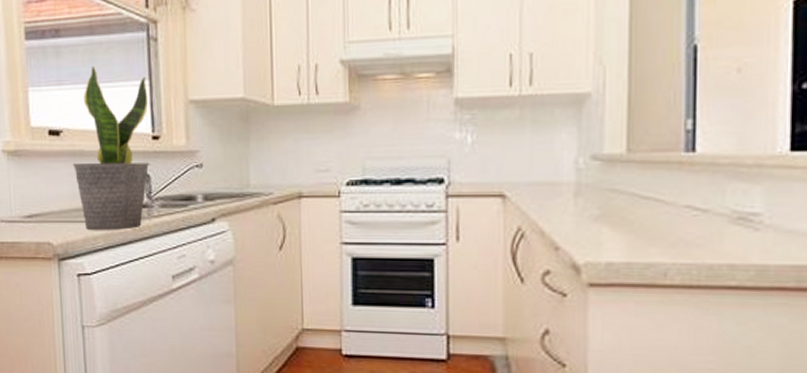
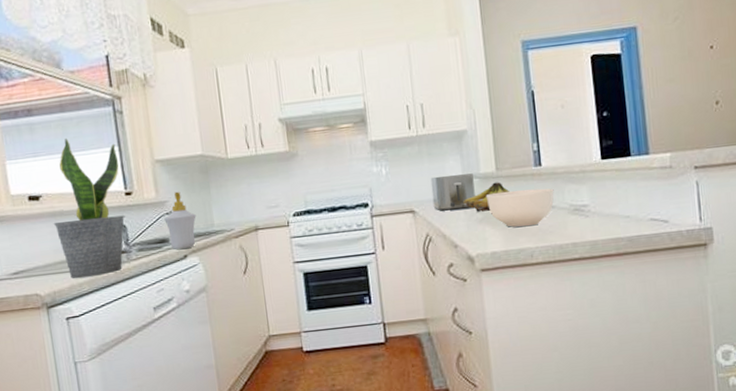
soap bottle: none [193,140,230,211] -> present [164,191,196,250]
toaster: none [531,152,593,199] -> present [430,173,475,211]
fruit: none [572,168,643,208] -> present [462,182,509,212]
bowl: none [607,182,710,234] -> present [485,188,554,228]

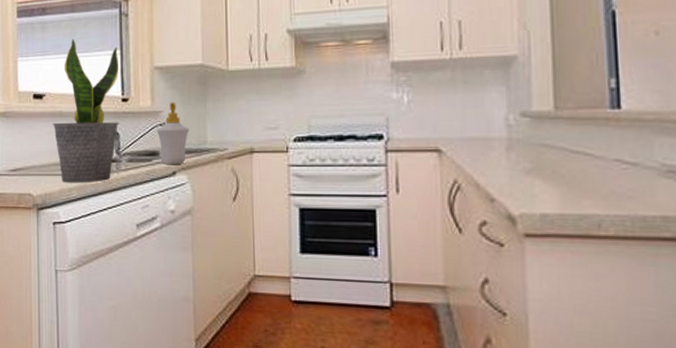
toaster: present [430,173,475,211] -> none [464,110,523,154]
fruit: present [462,182,509,212] -> none [504,124,572,162]
bowl: present [485,188,554,228] -> none [537,137,638,186]

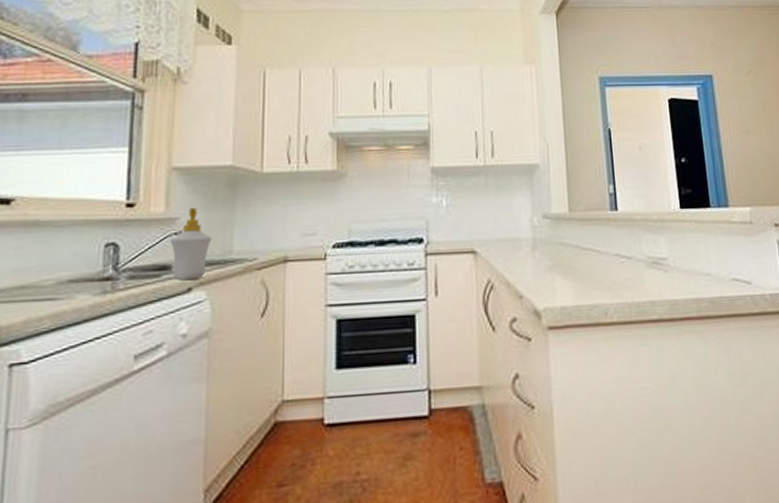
potted plant: present [52,38,119,184] -> none [21,131,126,312]

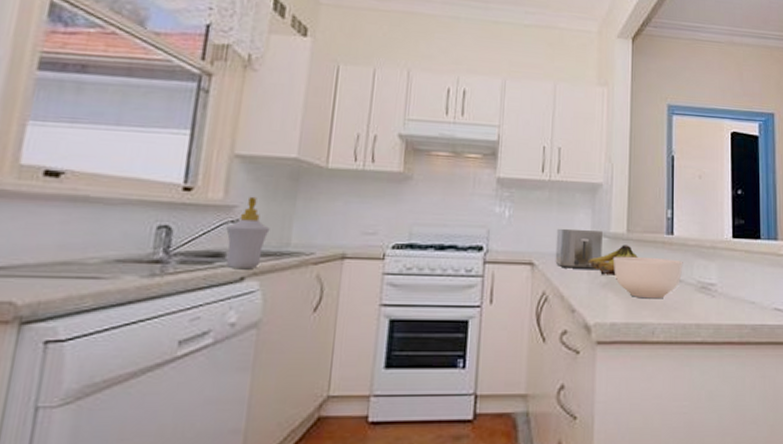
toaster: none [496,212,545,254] -> present [555,228,603,269]
fruit: none [530,225,583,259] -> present [587,245,638,277]
bowl: none [556,235,631,279] -> present [612,256,683,299]

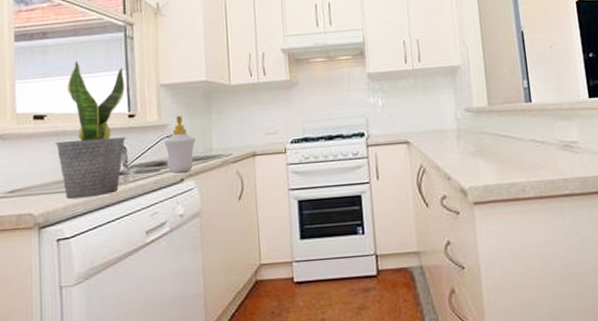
potted plant: none [69,107,188,290] -> present [55,60,126,200]
toaster: present [555,228,603,269] -> none [425,107,468,143]
fruit: present [587,245,638,277] -> none [455,116,501,145]
bowl: present [612,256,683,299] -> none [478,123,545,162]

